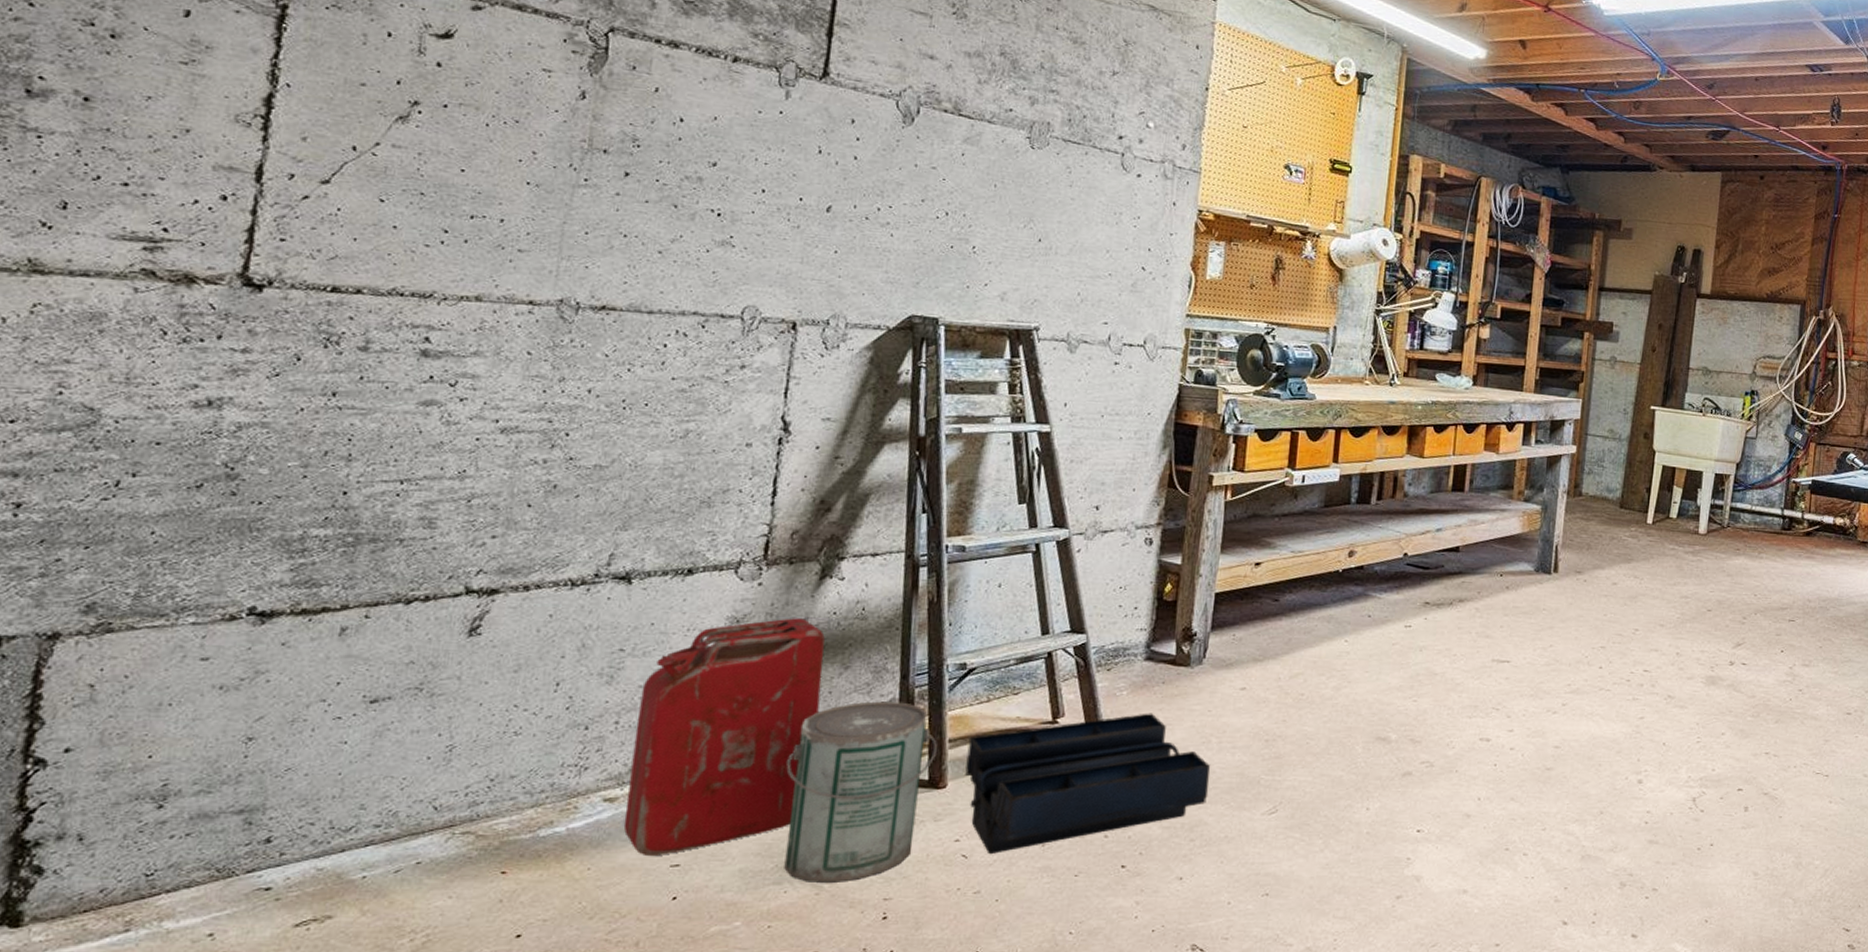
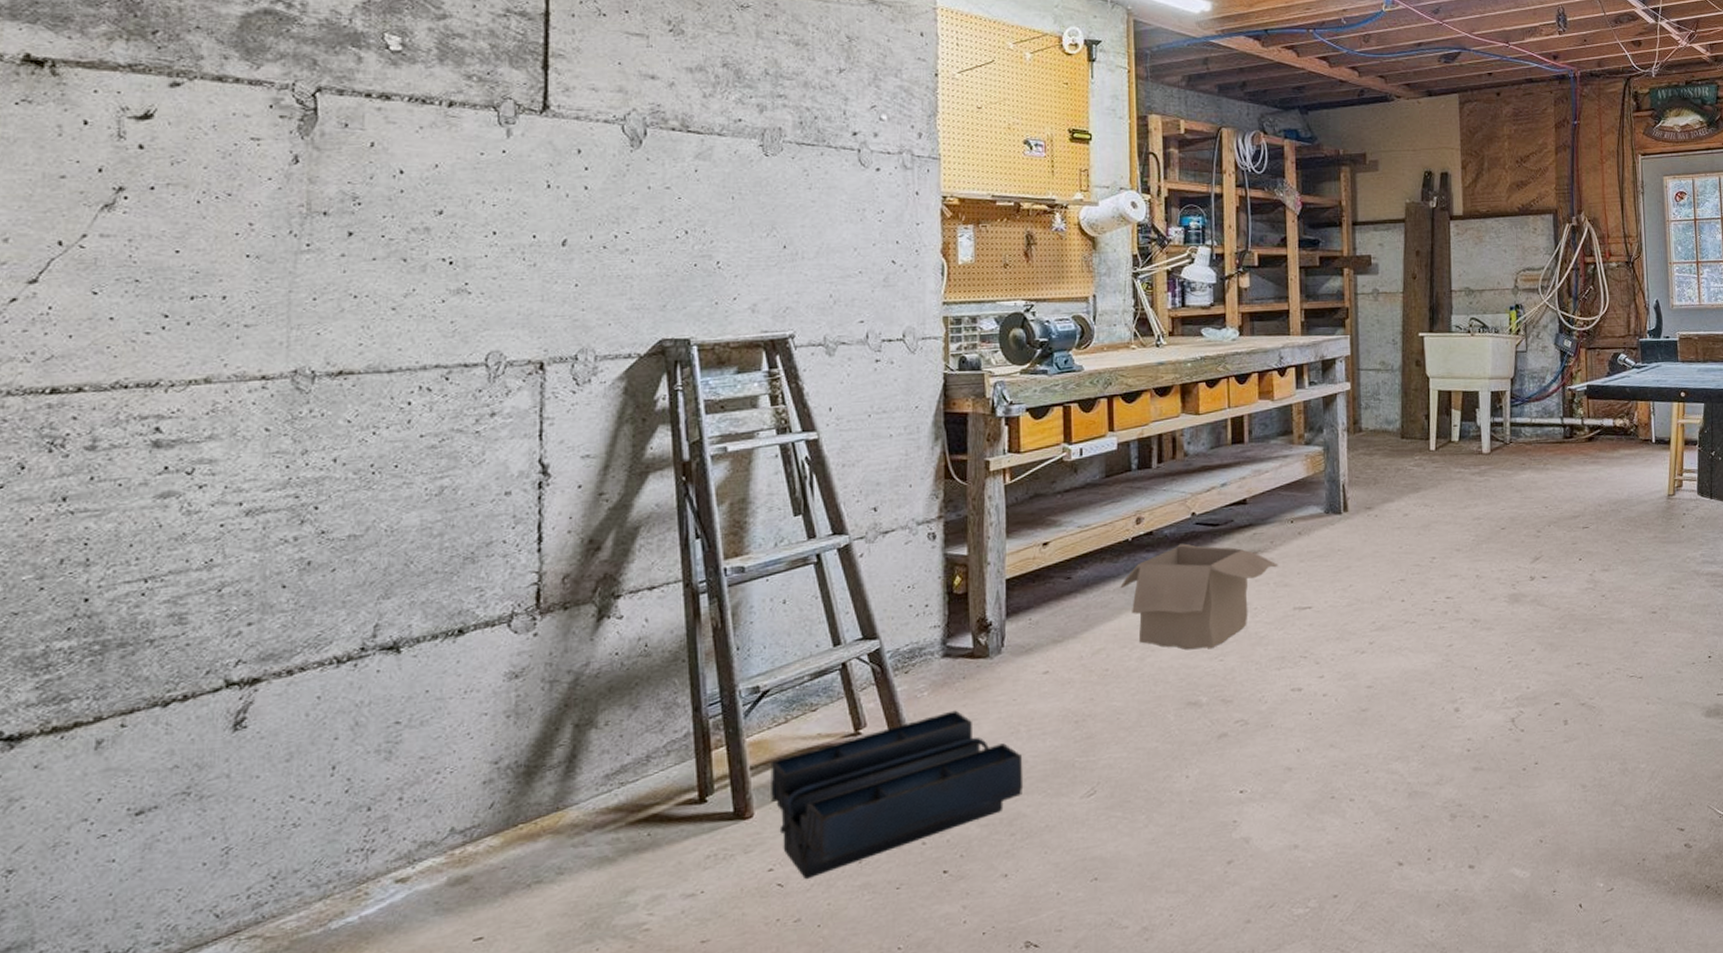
jerry can: present [623,618,825,857] -> none [419,663,611,934]
paint can: present [784,701,937,882] -> none [584,735,739,936]
cardboard box: none [1325,582,1483,687] -> present [1120,543,1278,650]

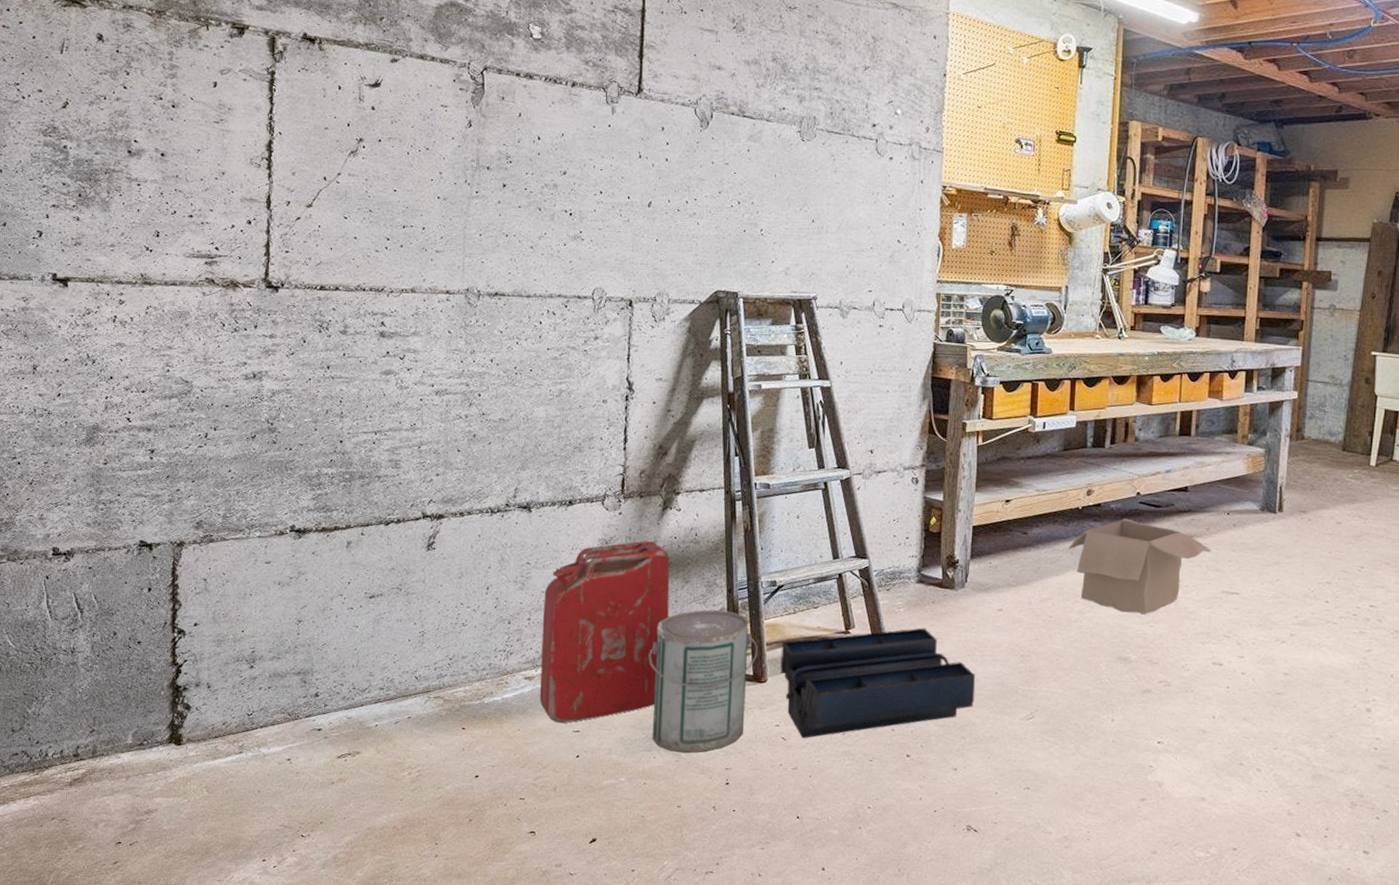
jerry can: none [419,663,611,934] -> present [539,541,670,724]
paint can: none [584,735,739,936] -> present [649,610,758,753]

